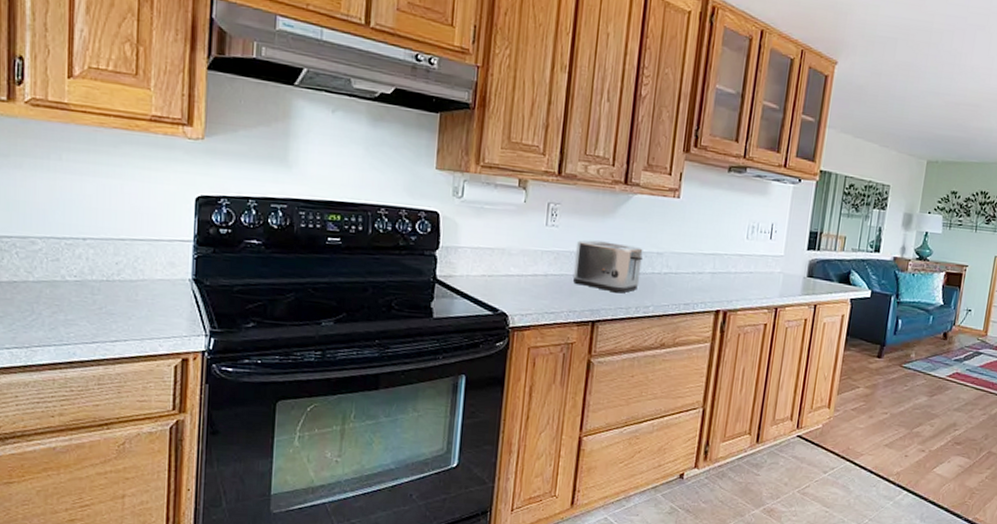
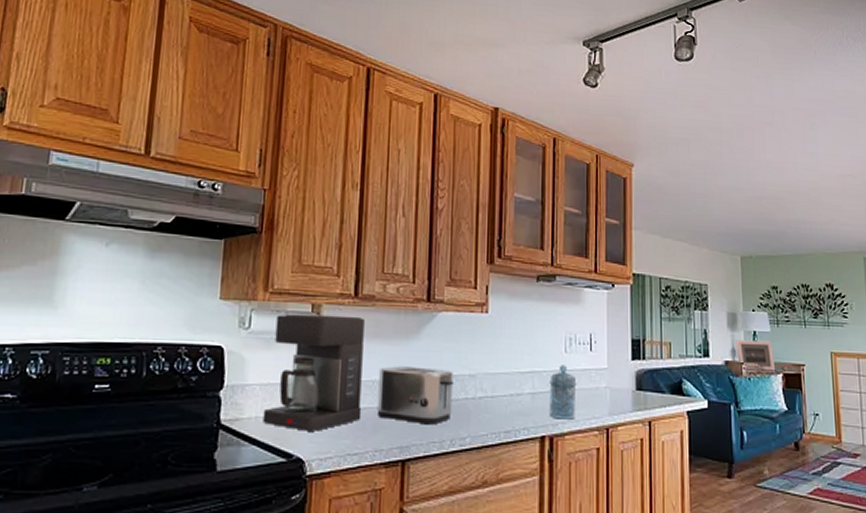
coffee maker: none [473,186,566,291] -> present [262,313,365,431]
canister: none [725,249,754,298] -> present [549,365,577,420]
picture frame: none [905,238,941,269] -> present [735,339,776,371]

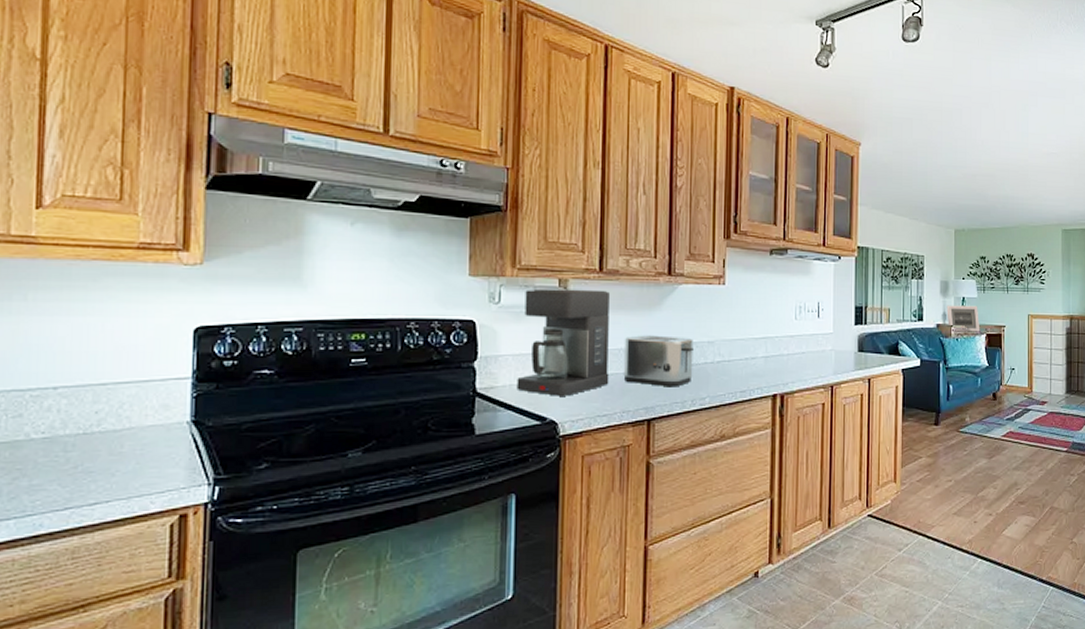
canister: present [549,365,577,420] -> none [780,331,805,379]

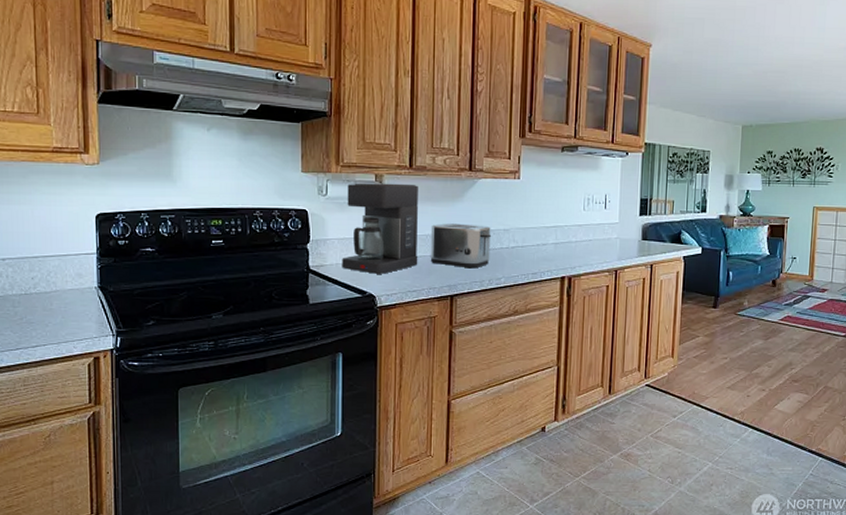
picture frame: present [946,305,980,332] -> none [730,197,763,223]

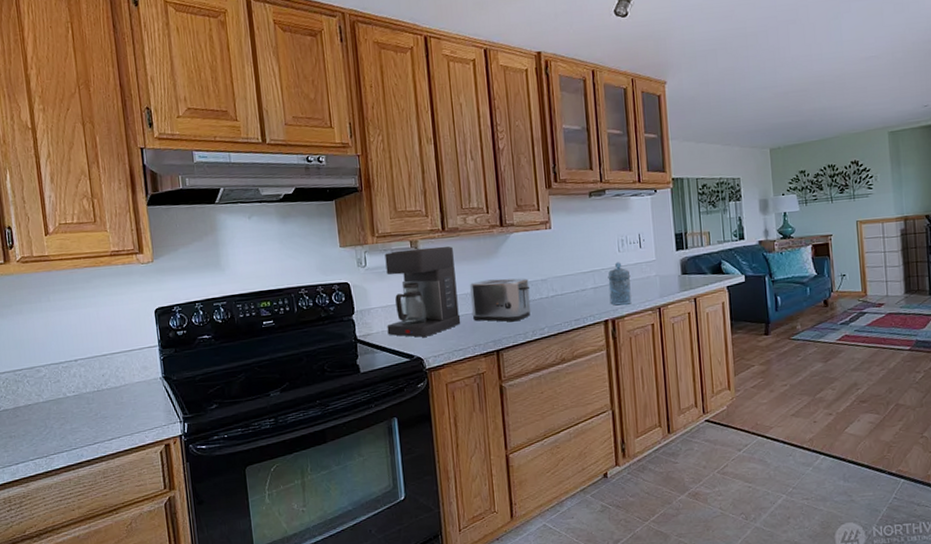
canister: none [569,220,592,264] -> present [608,262,632,306]

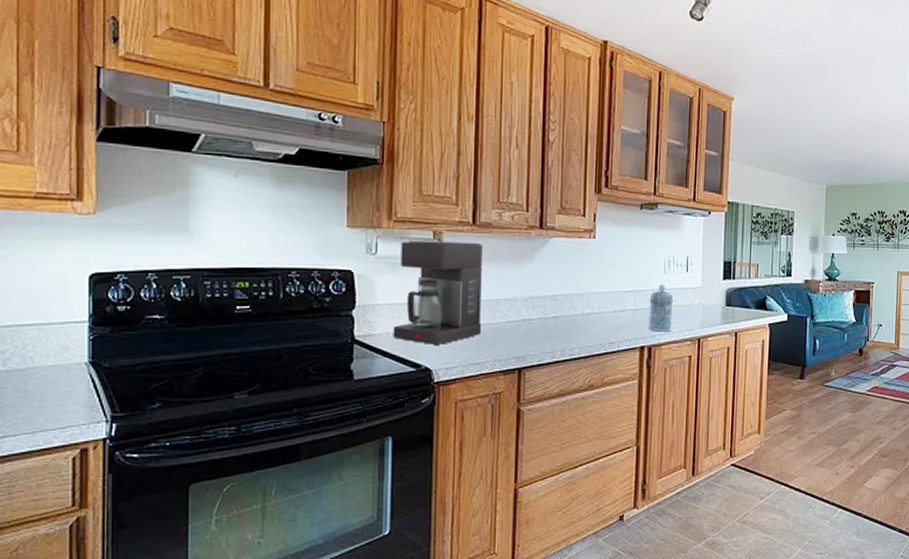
toaster: present [469,278,531,322] -> none [495,287,564,338]

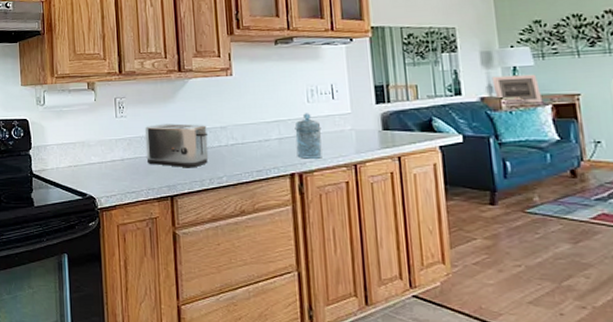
coffee maker: present [393,240,482,344] -> none [61,88,135,176]
toaster: none [495,287,564,338] -> present [144,123,209,168]
picture frame: none [815,261,849,288] -> present [491,74,543,105]

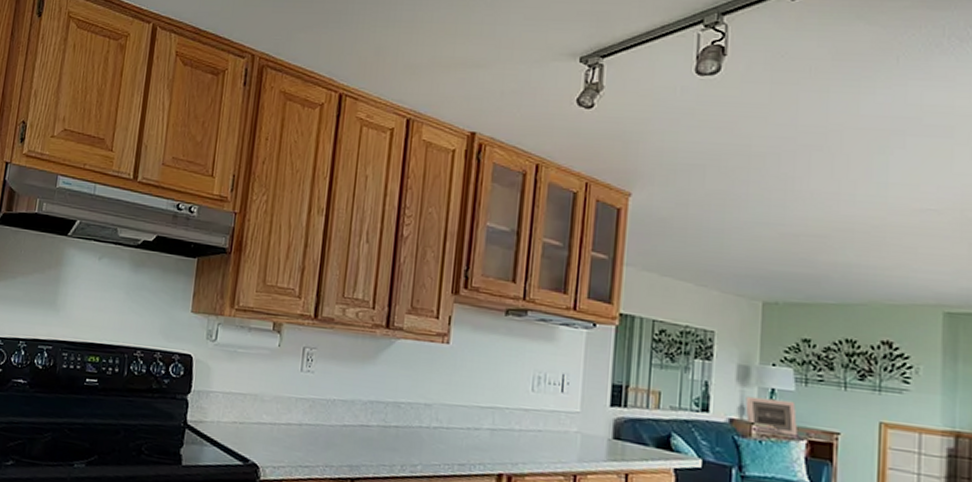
toaster: present [144,123,209,168] -> none [329,387,409,448]
canister: present [294,113,322,159] -> none [509,403,543,461]

